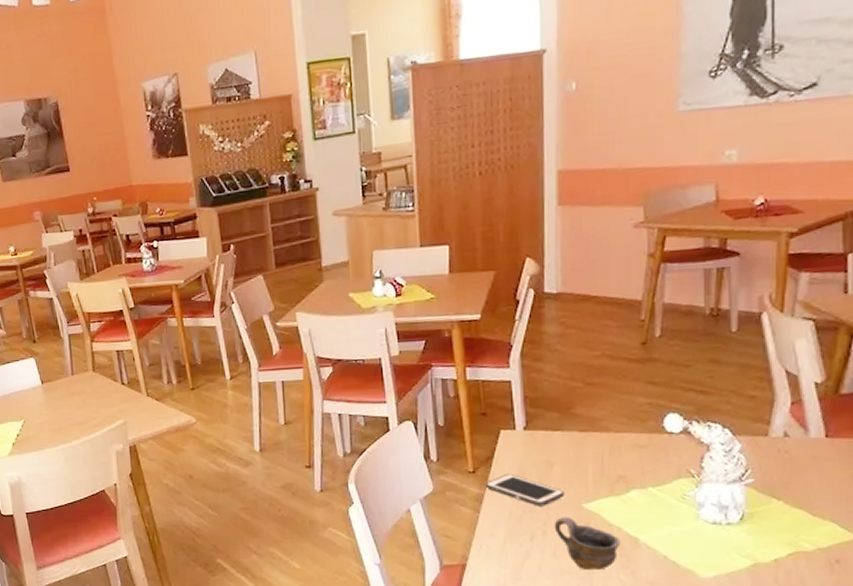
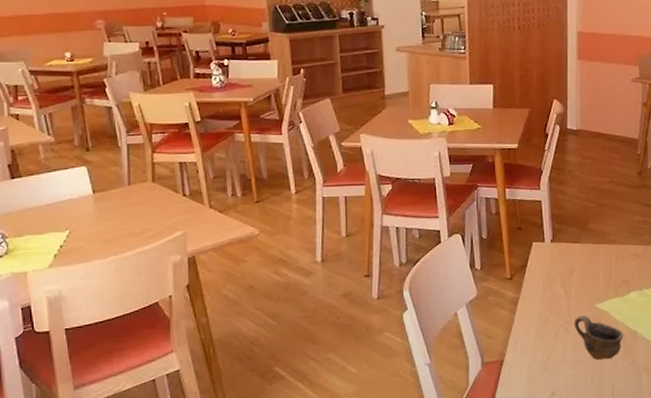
cell phone: present [485,473,564,506] -> none [520,279,582,307]

